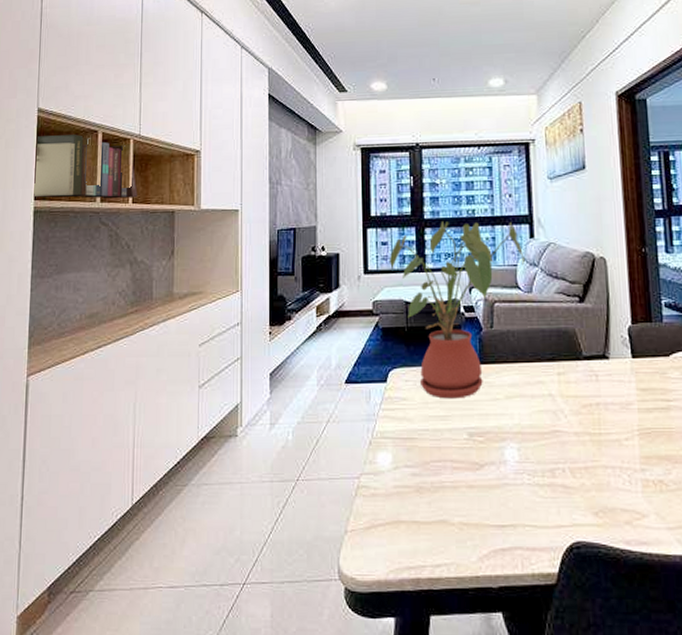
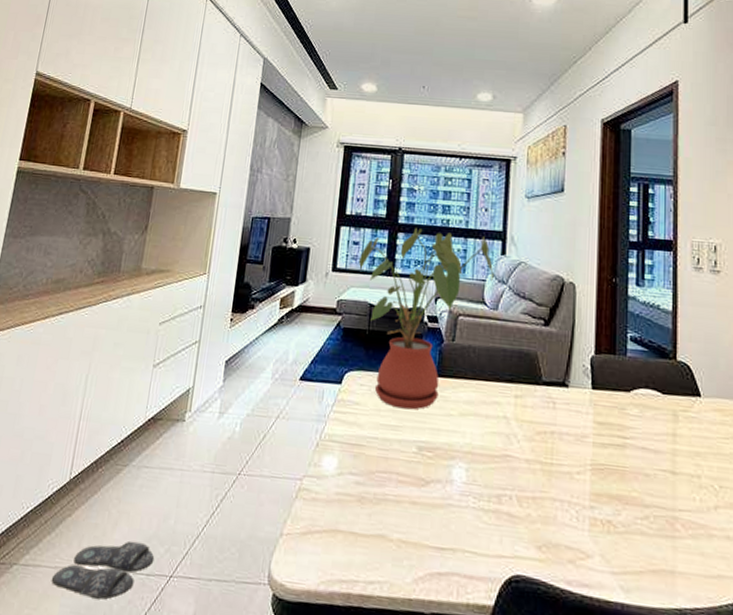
books: present [34,135,138,199] -> none [20,99,121,169]
slippers: none [128,555,224,613] -> present [51,540,154,600]

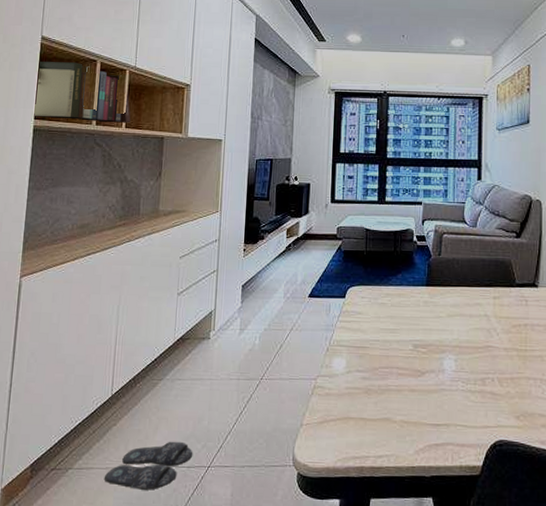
books: none [20,99,121,169] -> present [34,62,131,123]
house plant: present [358,228,494,410] -> none [353,161,472,315]

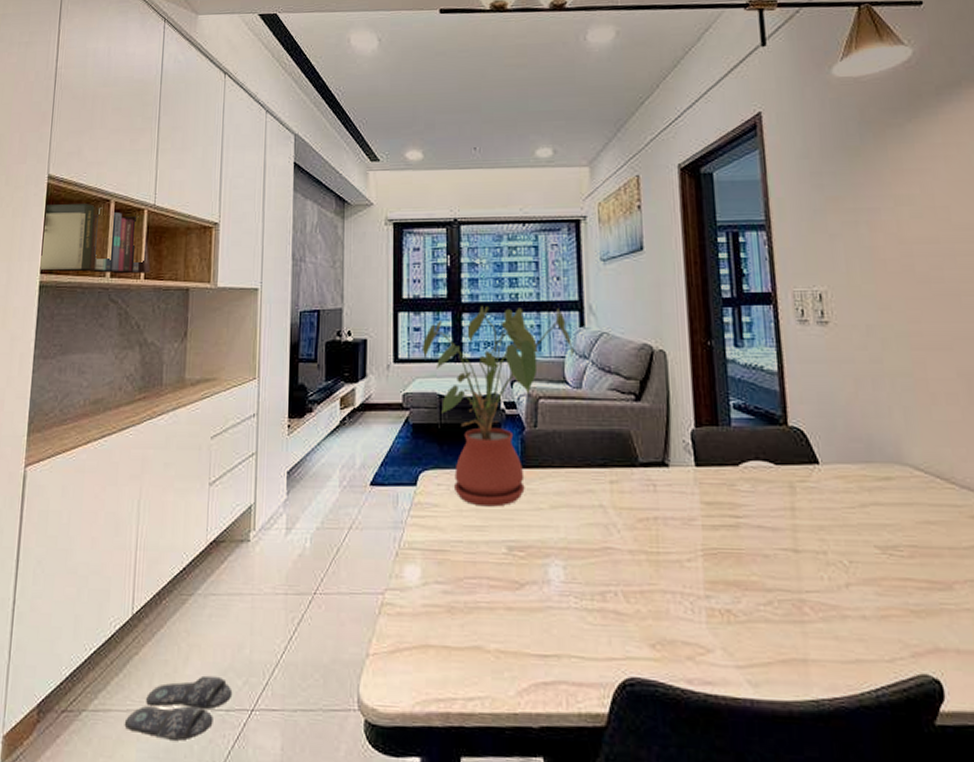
house plant: none [353,161,472,315] -> present [421,306,574,507]

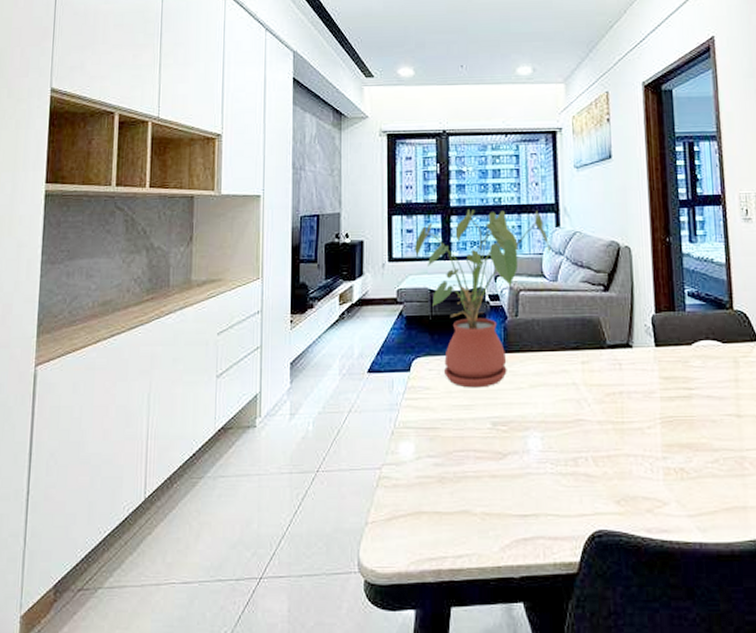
books: present [40,204,150,274] -> none [45,116,156,183]
slippers: present [124,675,231,741] -> none [139,550,241,609]

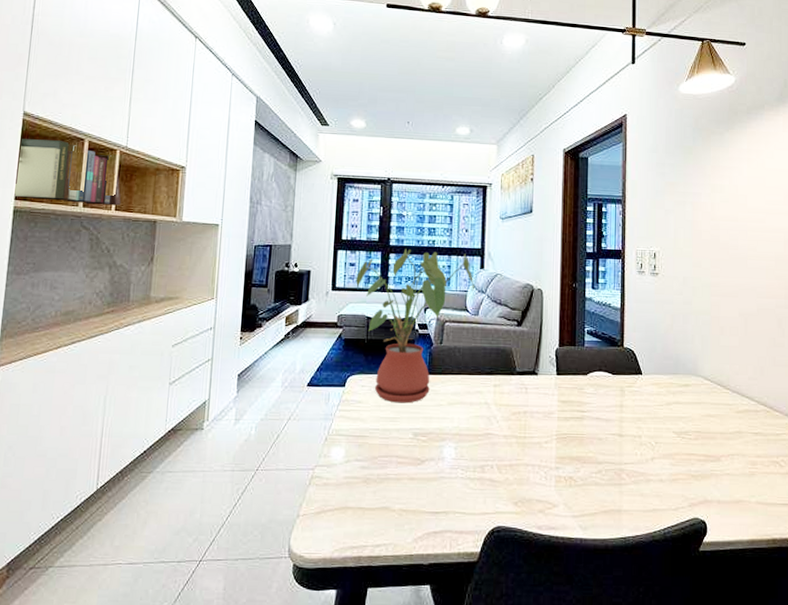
books: none [45,116,156,183] -> present [14,139,121,206]

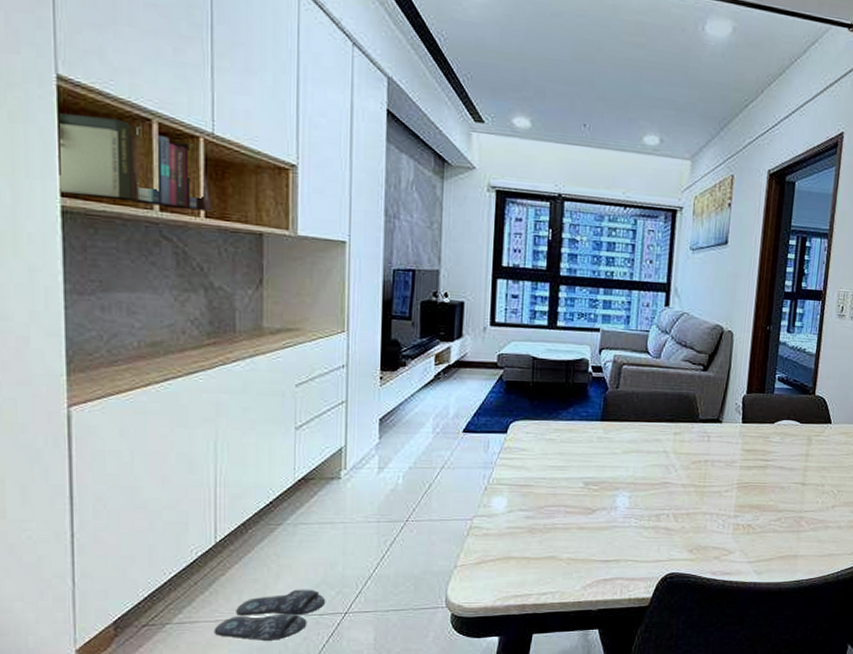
slippers: none [87,535,183,587] -> present [213,589,325,641]
house plant: present [355,249,474,403] -> none [518,280,657,452]

